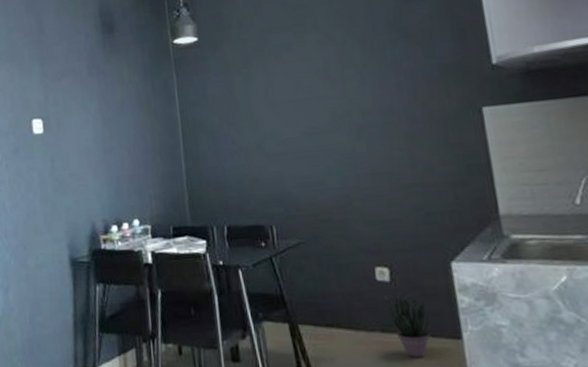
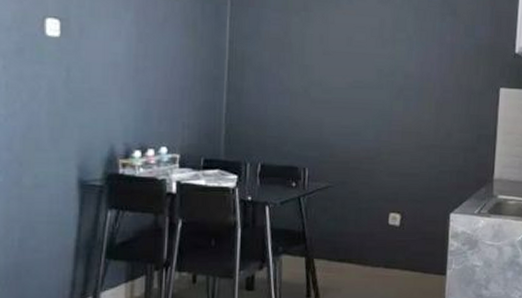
potted plant: present [384,291,431,358] -> none [392,235,425,289]

